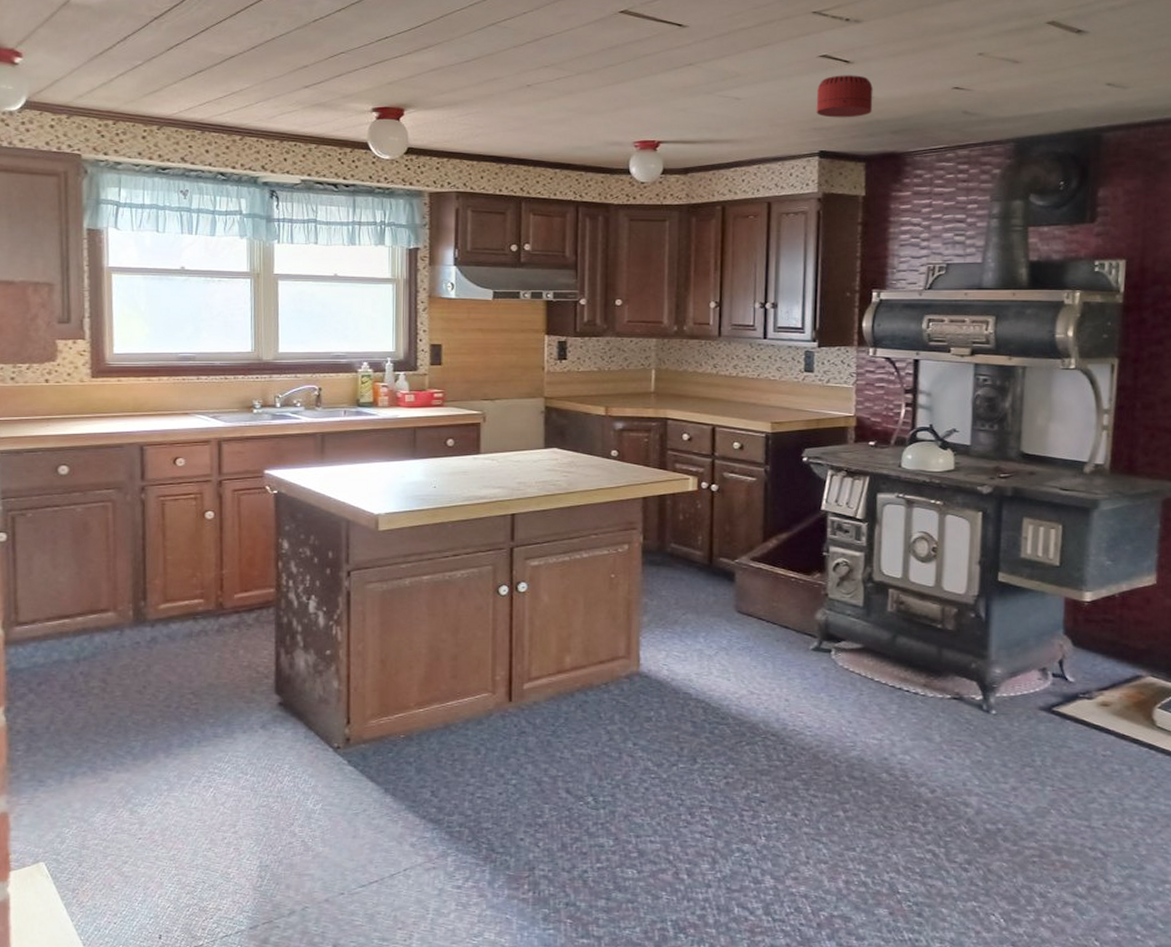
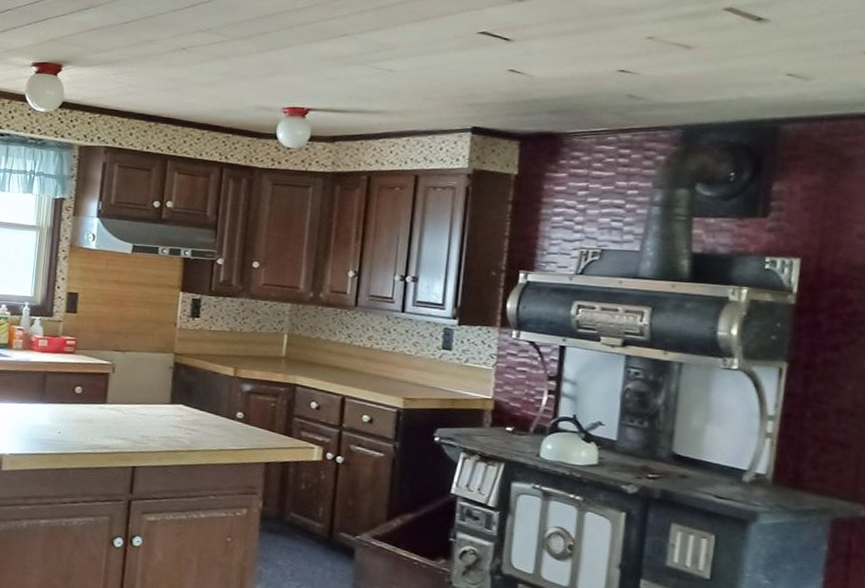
smoke detector: present [816,75,873,118] -> none [471,52,533,96]

